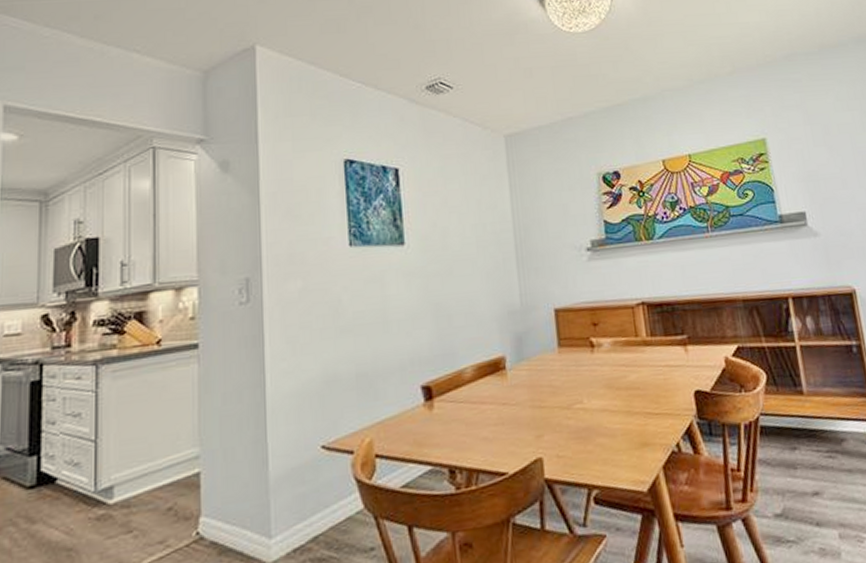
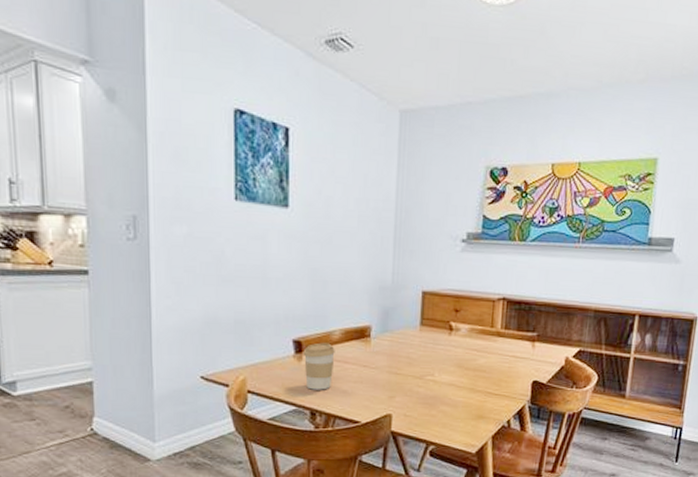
coffee cup: none [433,383,470,443] -> present [303,342,335,390]

